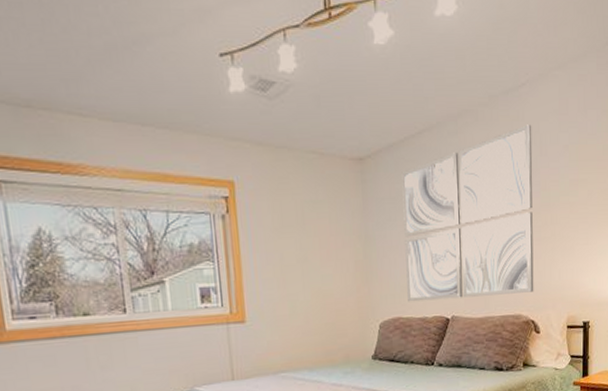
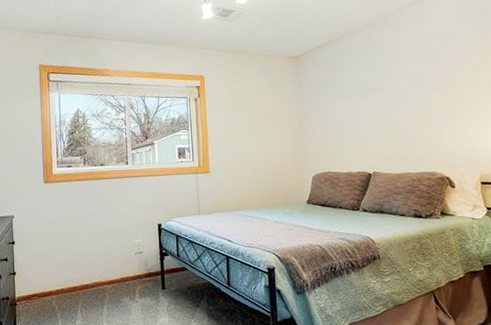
wall art: present [401,124,534,302] -> none [328,26,447,160]

